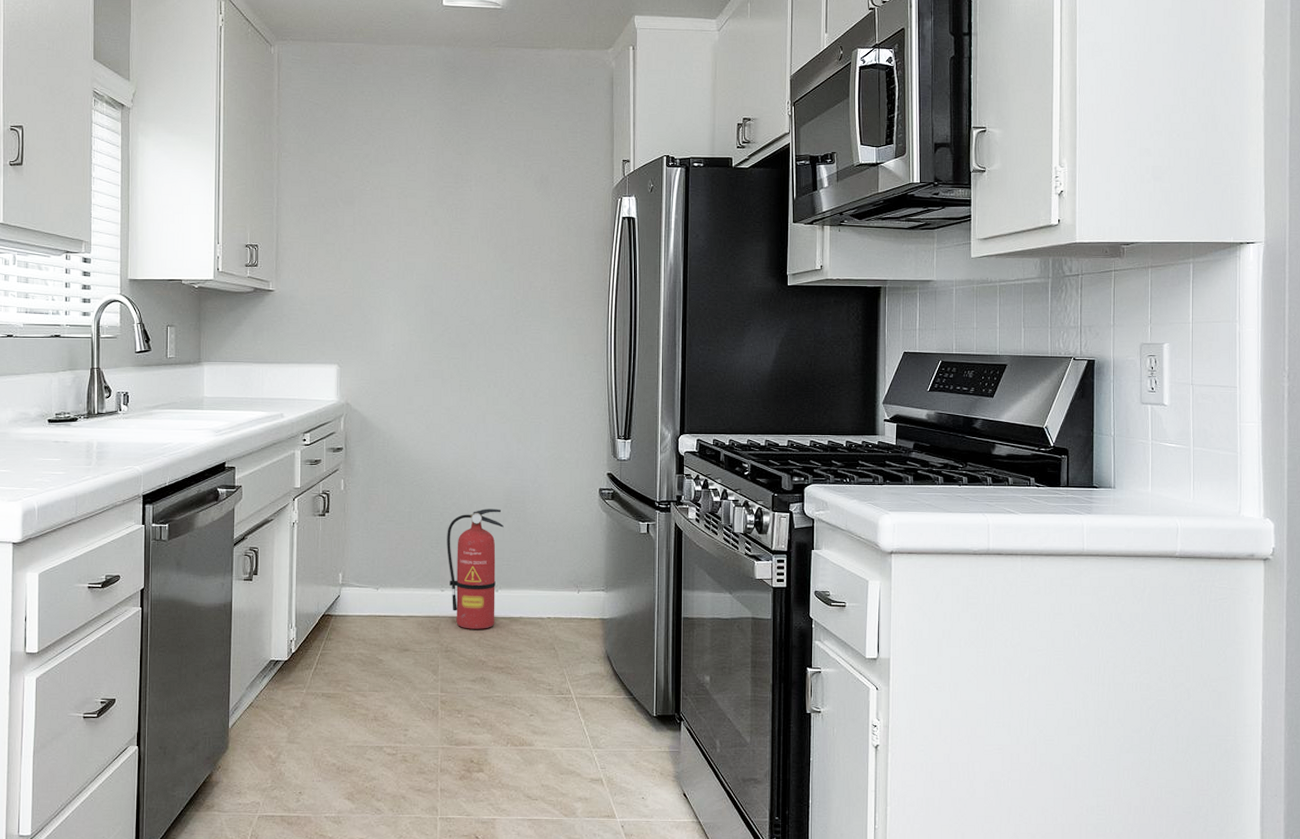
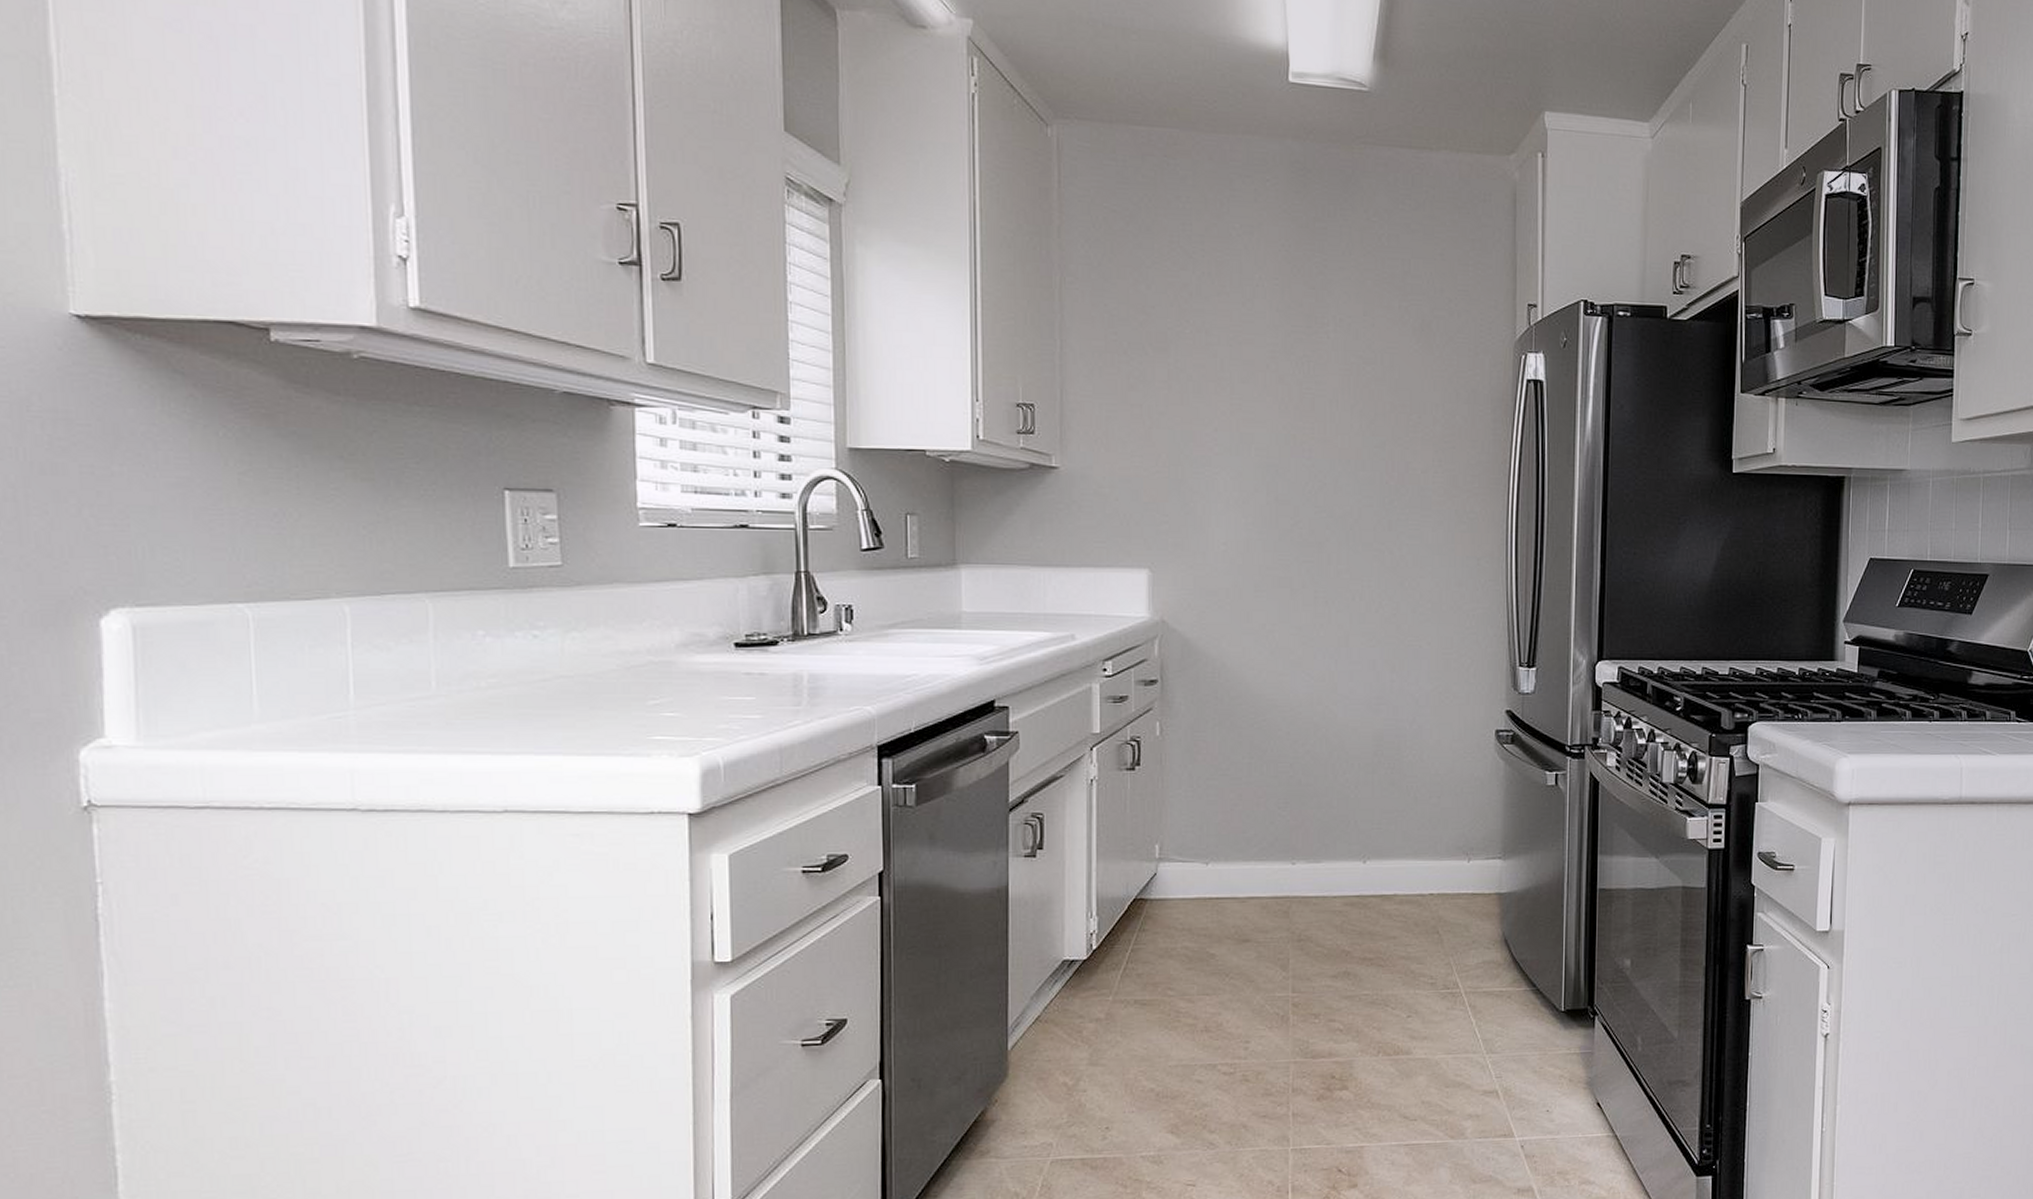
fire extinguisher: present [447,509,504,629] -> none [1299,757,1373,912]

